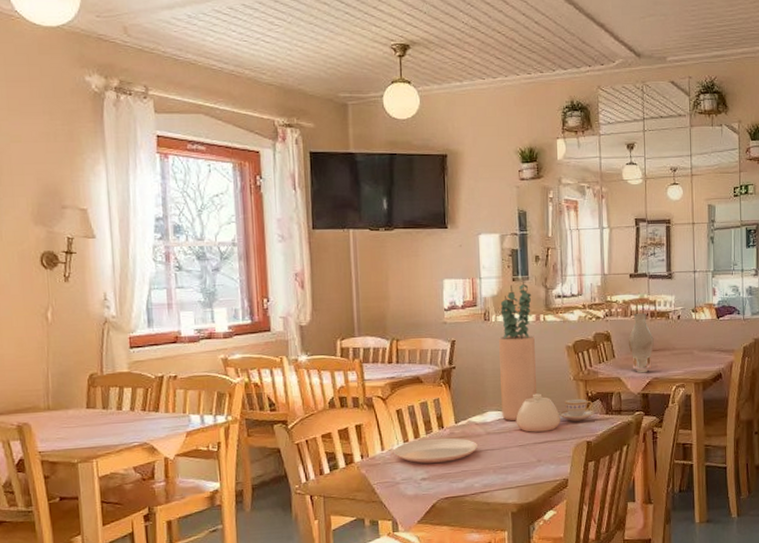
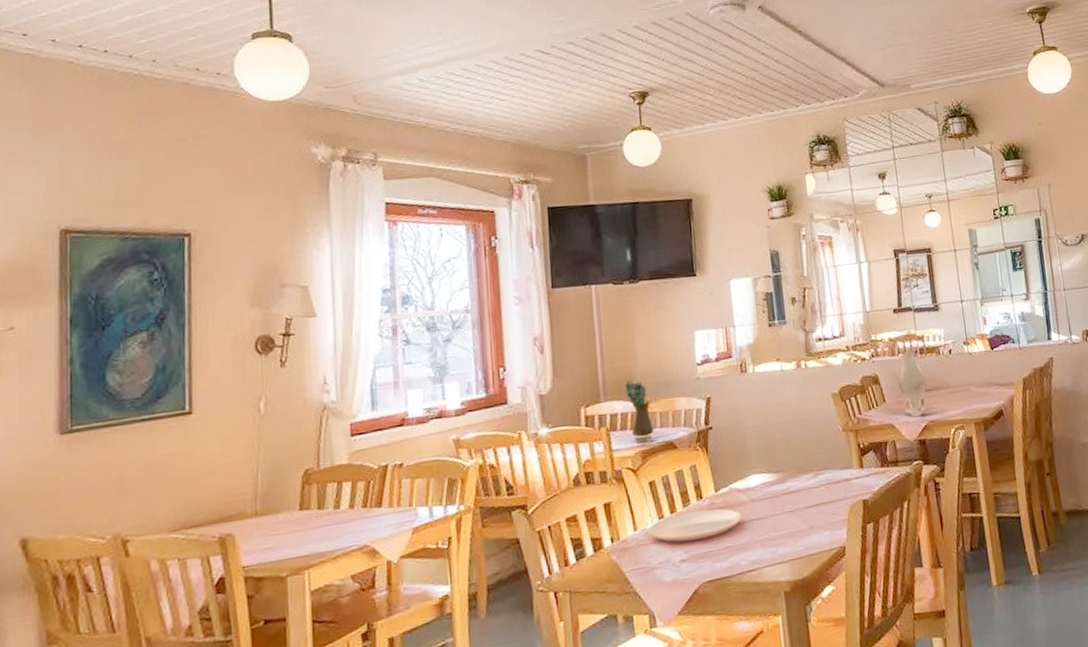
vase: none [376,319,403,377] -> present [624,380,654,445]
vase: present [499,280,537,421] -> none [757,324,803,484]
sugar bowl: present [515,393,560,432] -> none [782,449,832,495]
teacup: present [559,398,595,421] -> none [829,451,869,479]

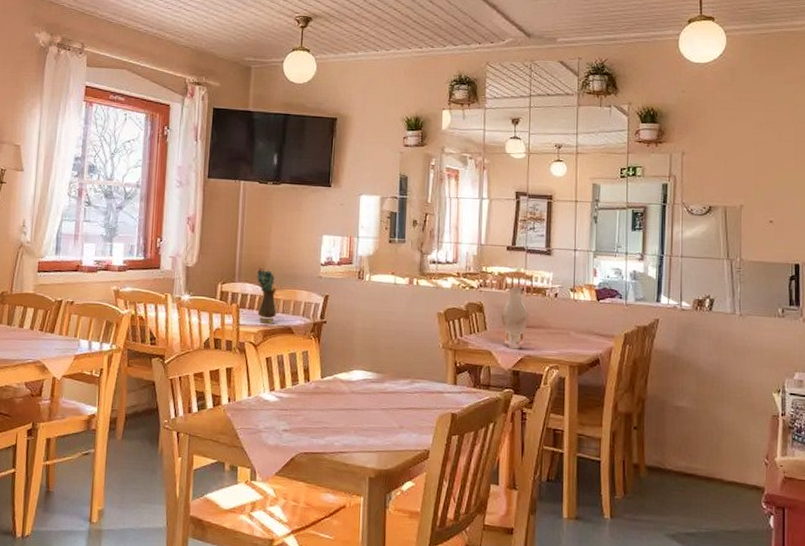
plate: present [648,508,743,543] -> none [260,390,342,416]

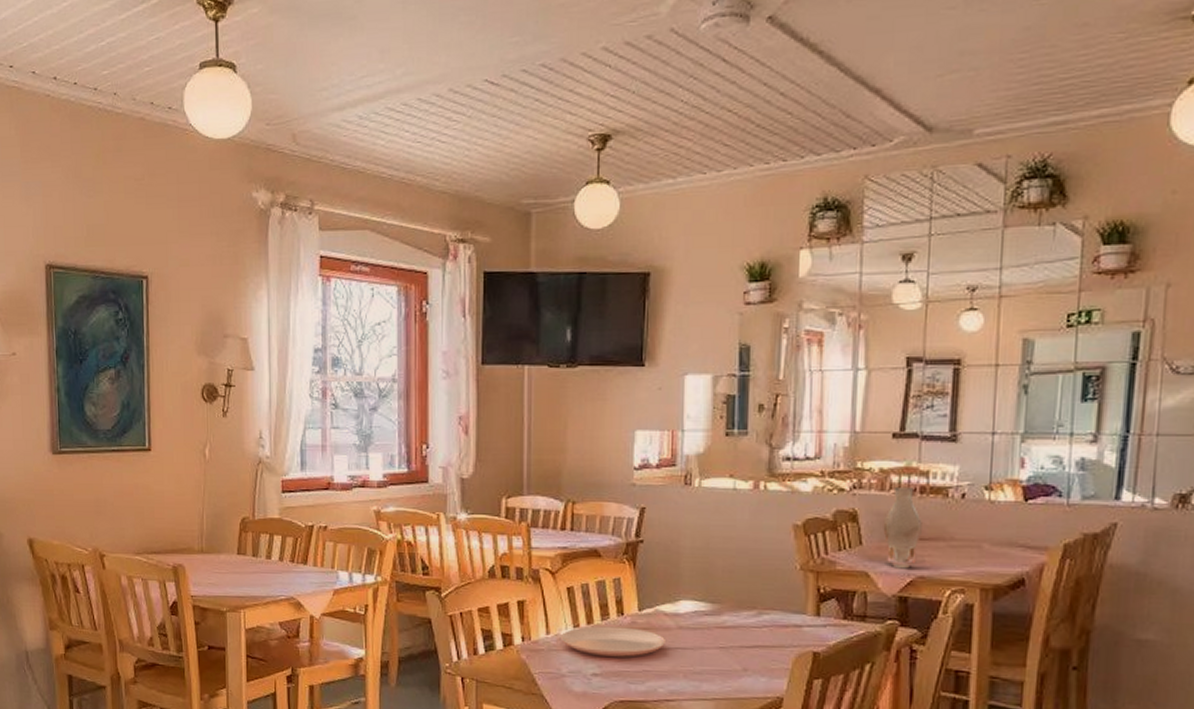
vase: present [255,267,277,325] -> none [549,475,578,547]
plate: none [260,390,342,416] -> present [561,626,667,657]

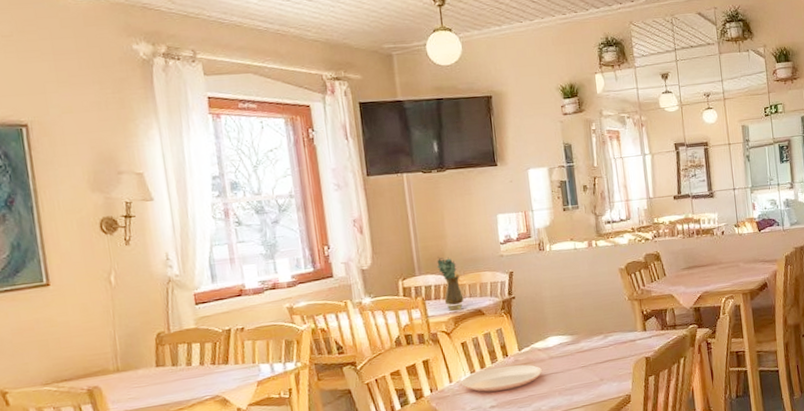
vase: none [549,475,578,547] -> present [436,257,464,312]
vase: present [883,486,922,569] -> none [677,231,702,289]

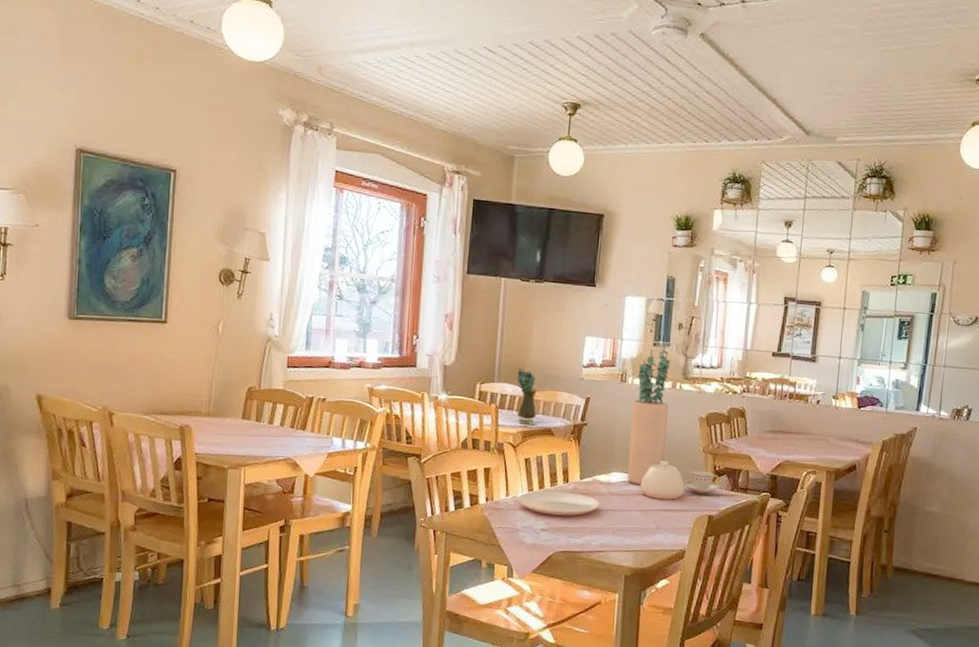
vase: none [553,209,594,345] -> present [627,346,671,485]
sugar bowl: none [576,315,619,354] -> present [640,460,685,500]
teacup: none [617,317,651,340] -> present [684,470,720,494]

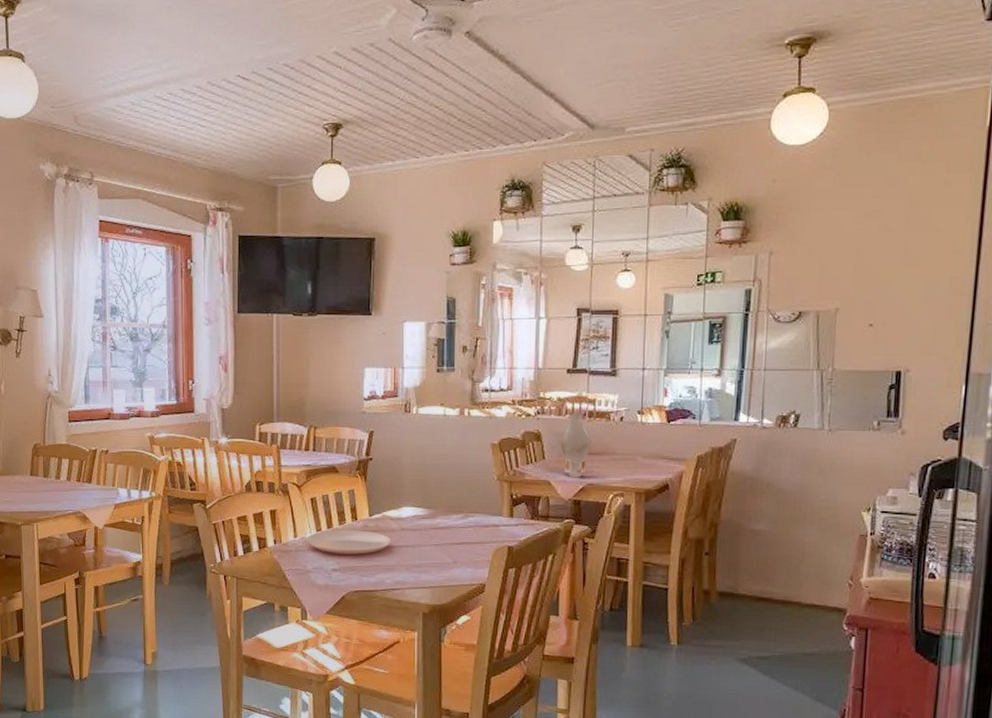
vase: present [515,368,537,426] -> none [295,405,319,465]
vase: present [627,346,671,485] -> none [418,371,457,519]
sugar bowl: present [640,460,685,500] -> none [432,492,480,532]
teacup: present [684,470,720,494] -> none [479,500,519,524]
vase: none [762,392,790,455] -> present [561,412,591,478]

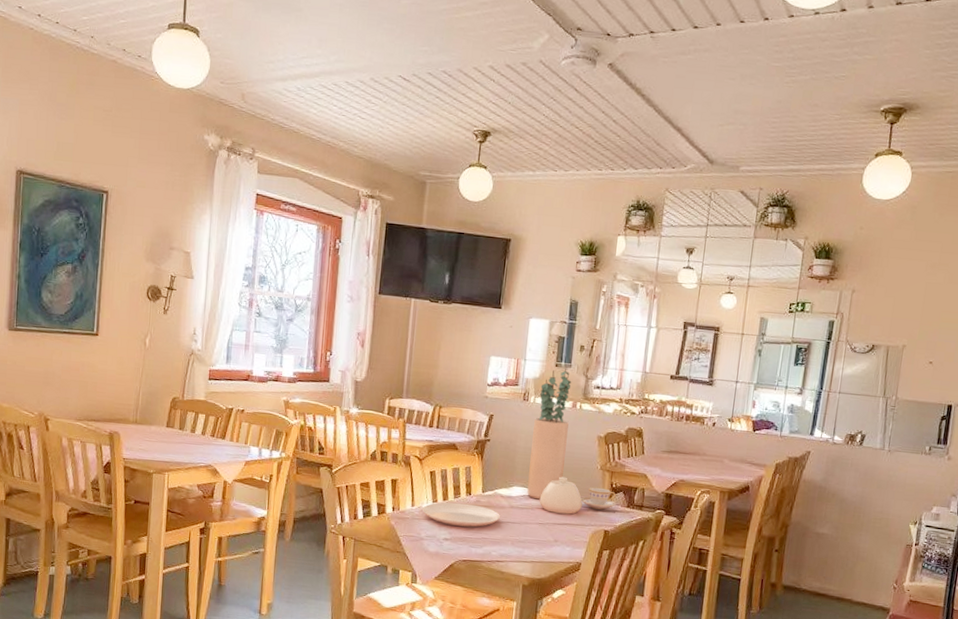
vase: none [418,371,457,519] -> present [527,366,572,500]
sugar bowl: none [432,492,480,532] -> present [539,476,583,515]
teacup: none [479,500,519,524] -> present [581,487,616,510]
vase: present [561,412,591,478] -> none [659,414,686,474]

